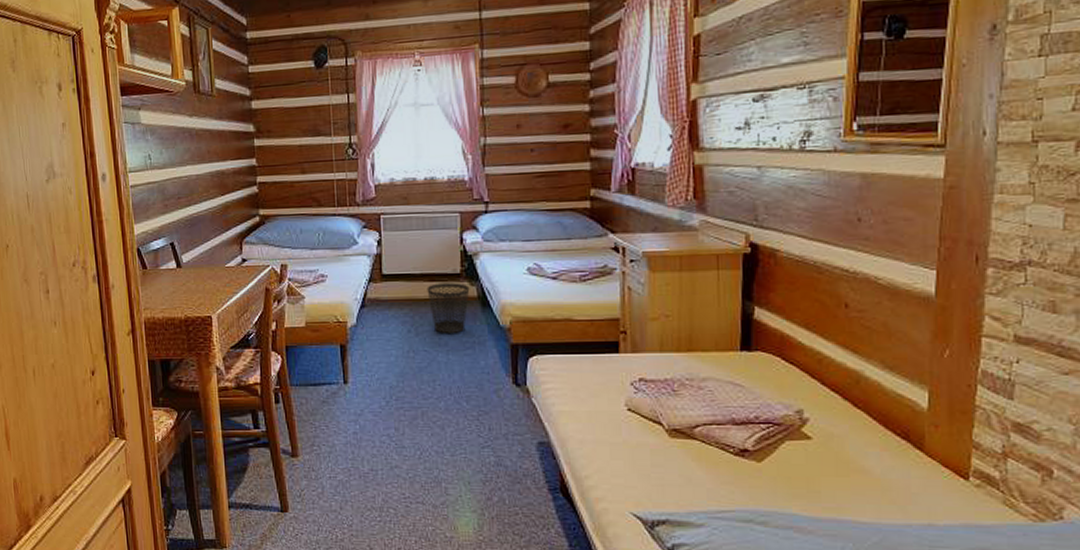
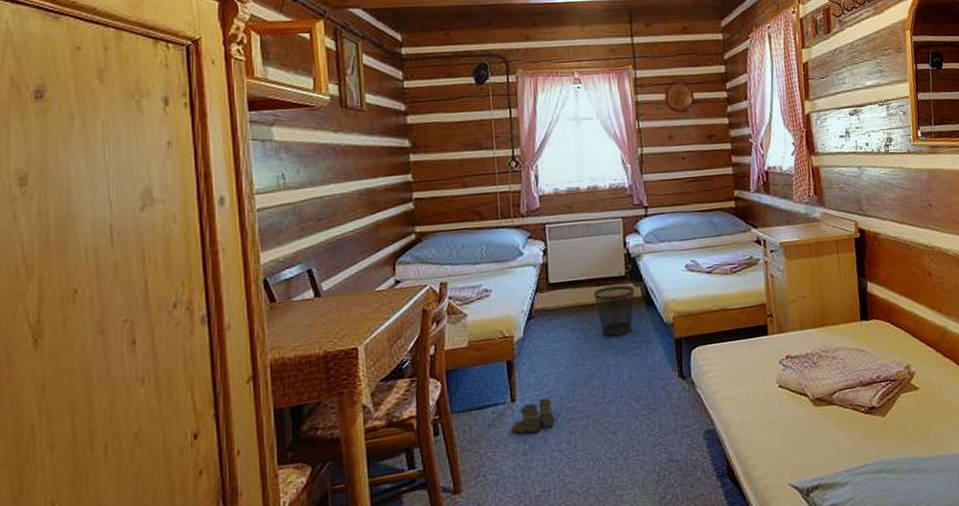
boots: none [343,385,384,417] -> present [511,397,555,437]

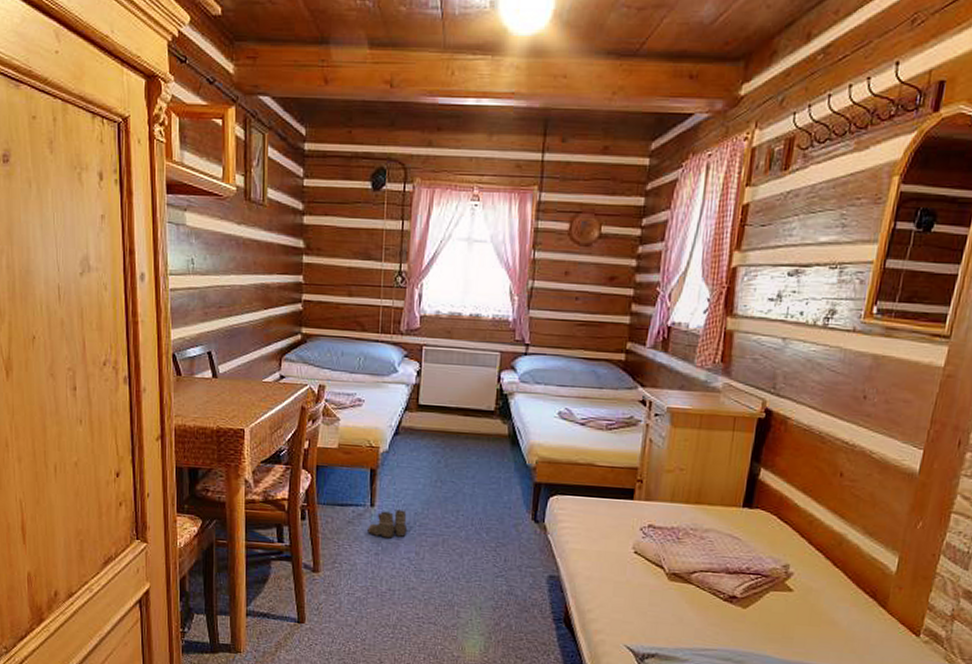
wastebasket: present [593,285,635,336] -> none [460,418,502,468]

